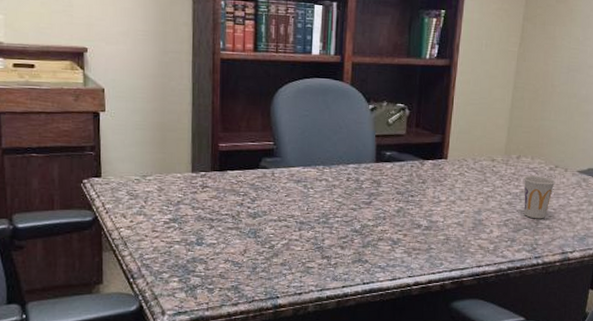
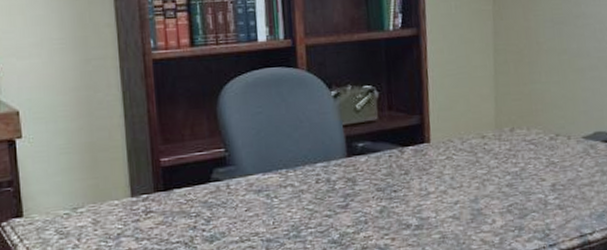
cup: present [524,175,556,219] -> none [522,148,559,200]

